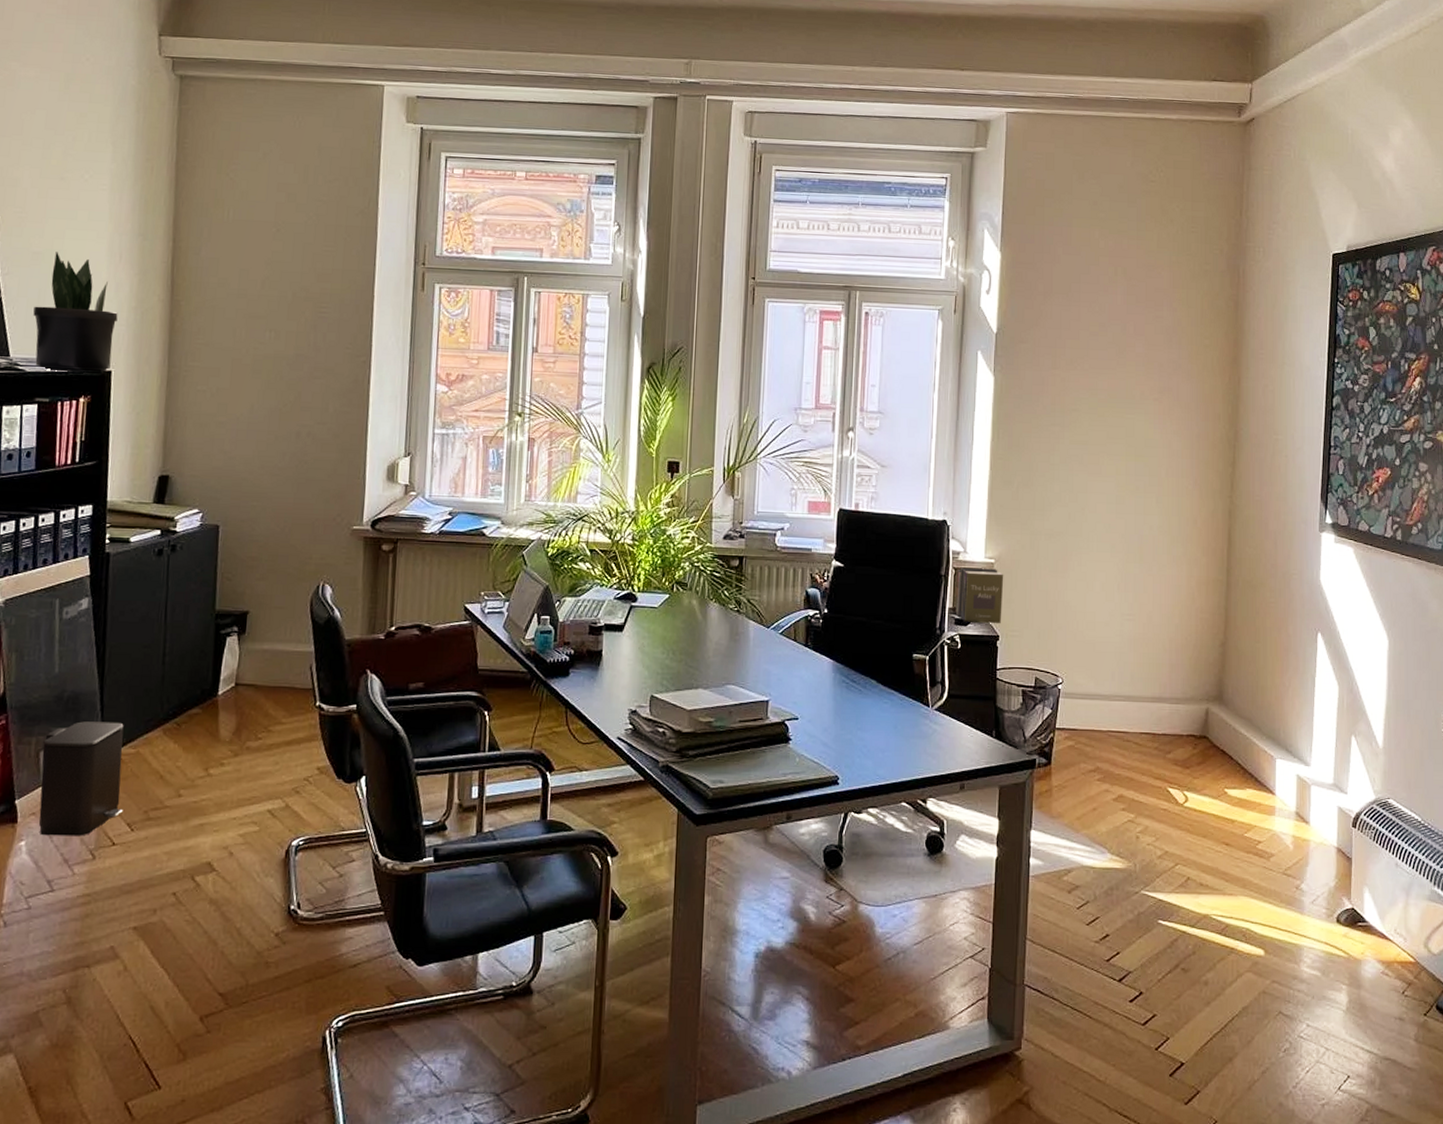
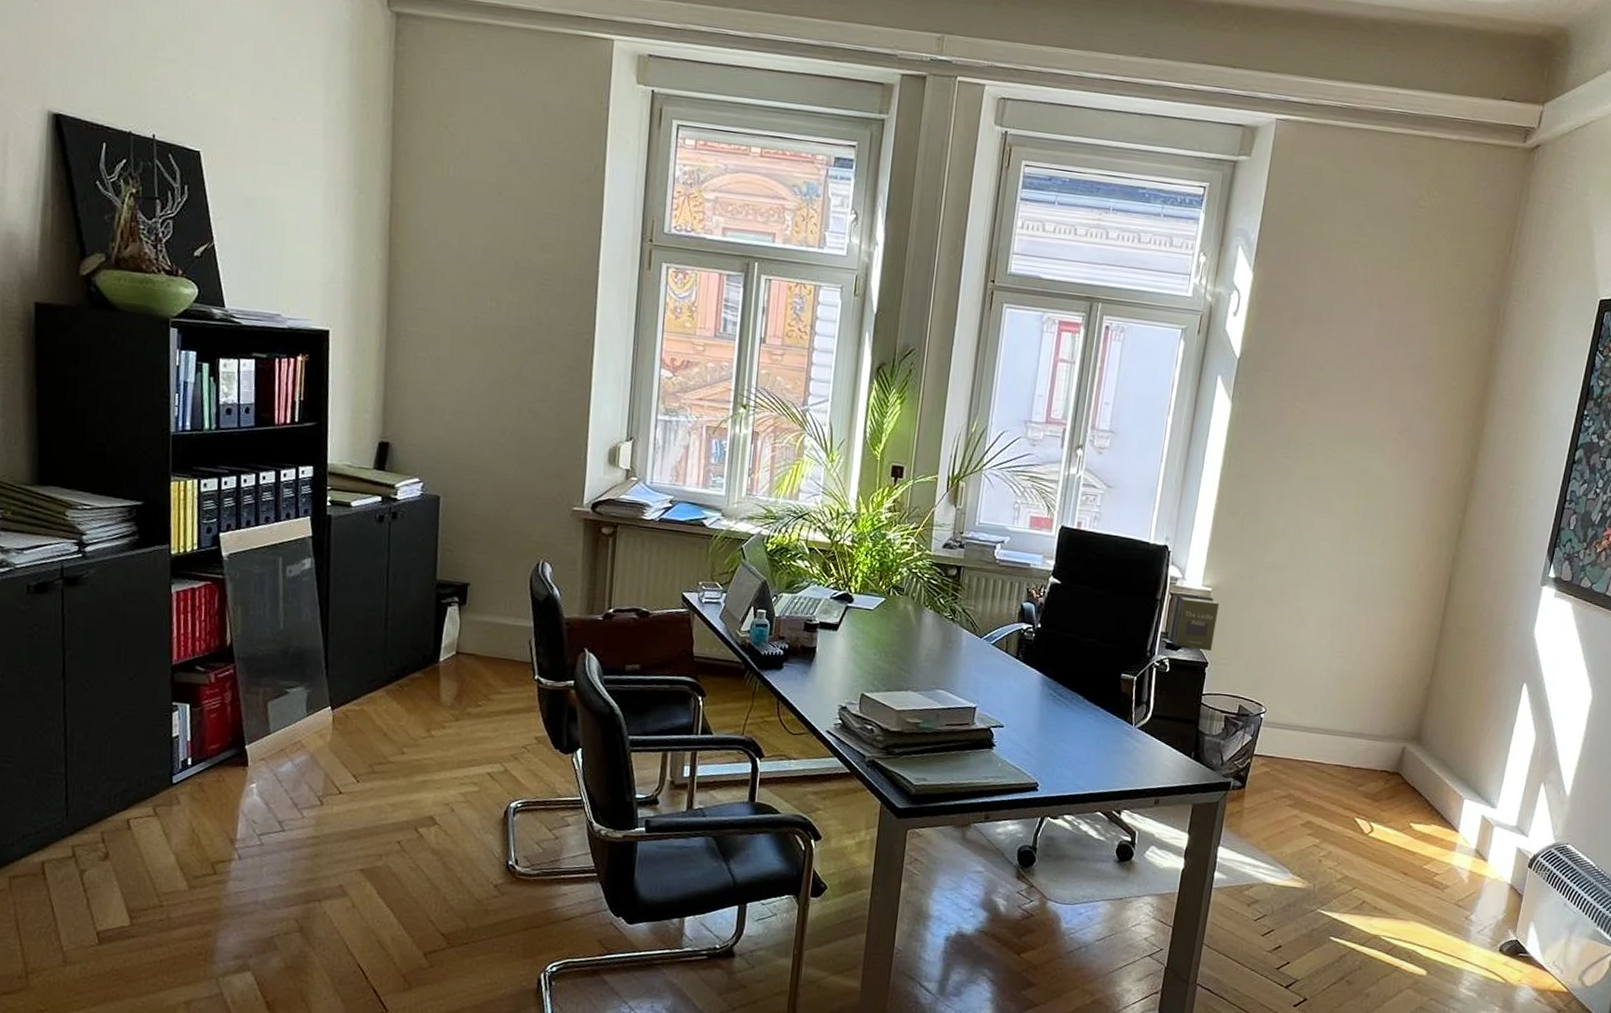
planter: present [33,252,118,373] -> none [248,199,335,332]
pedal bin: present [39,721,124,836] -> none [268,676,349,783]

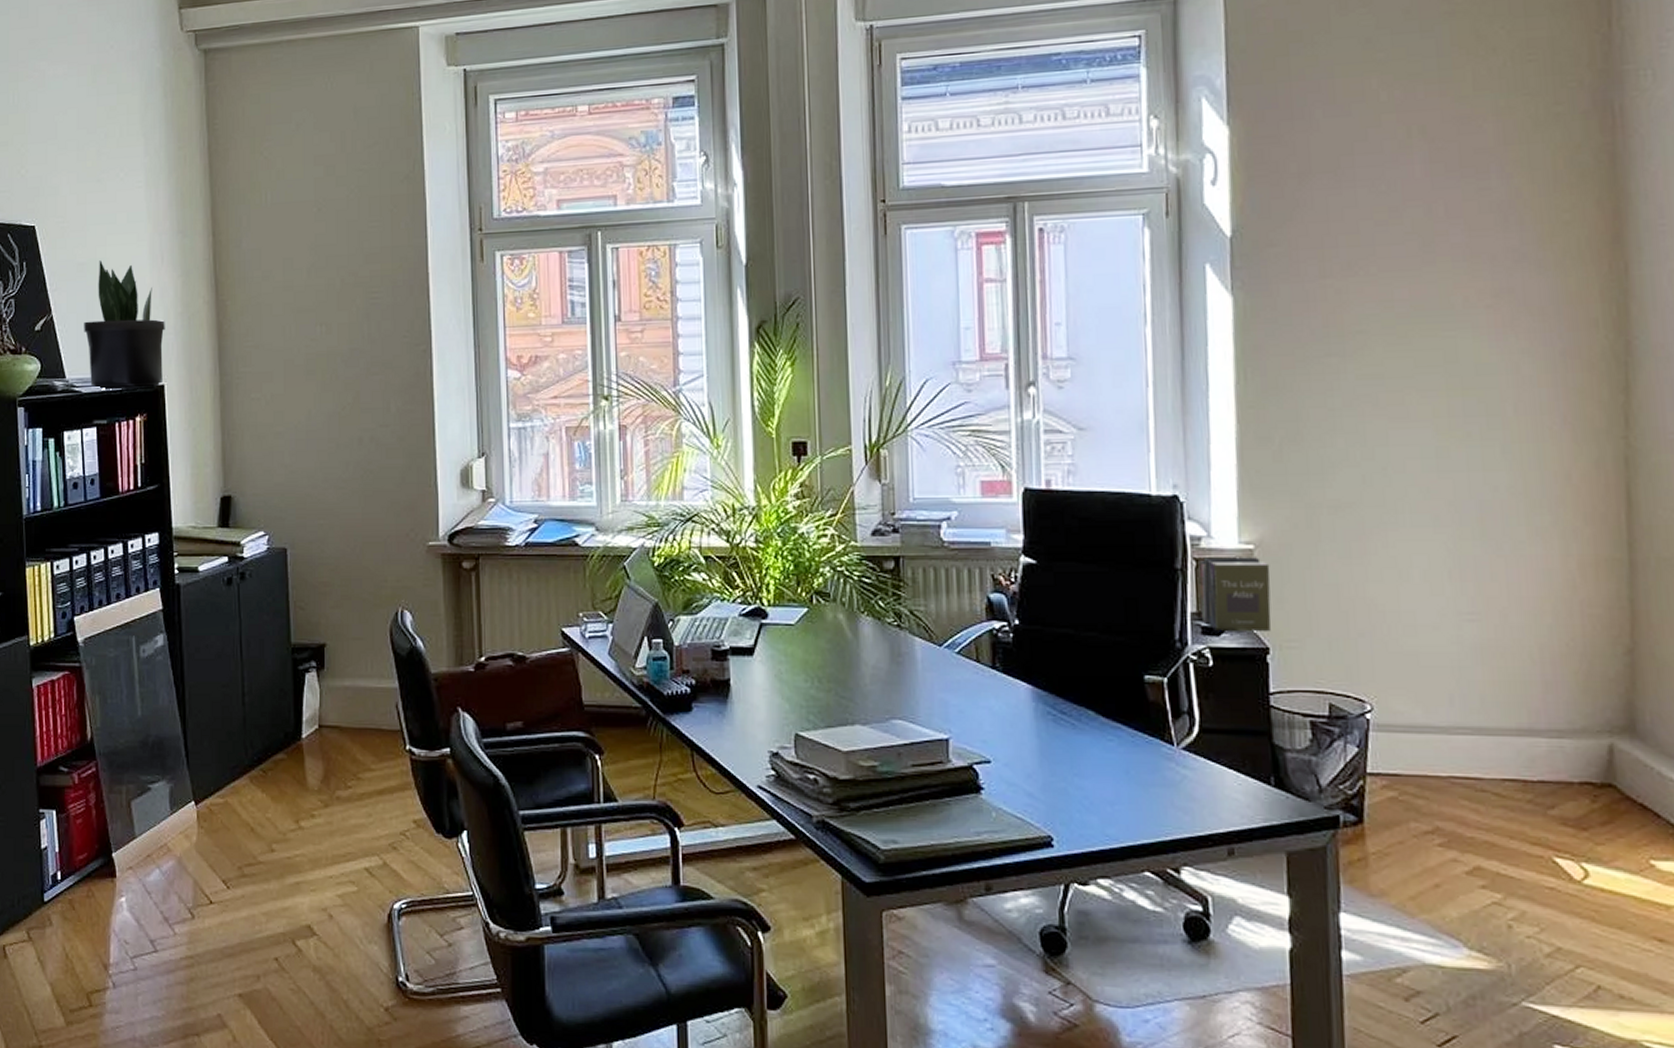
planter: none [248,199,335,332] -> present [84,260,165,391]

